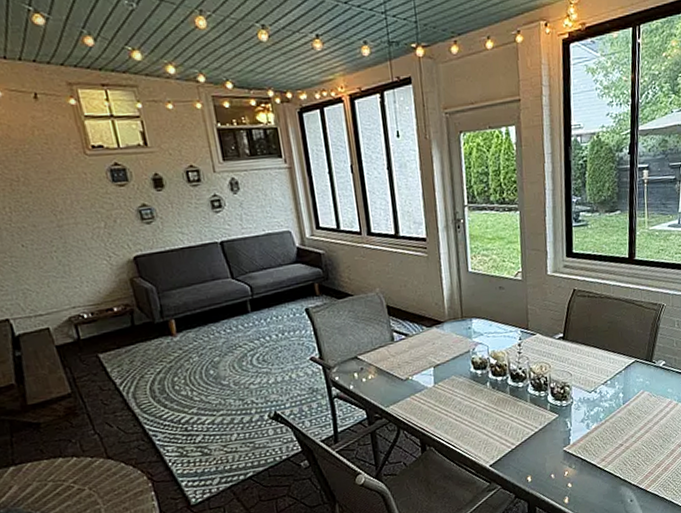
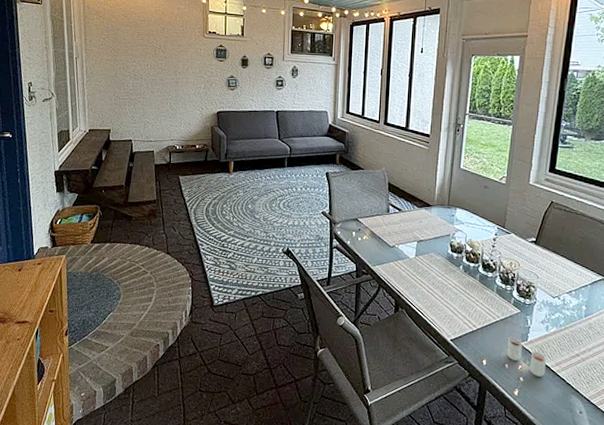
drinking glass: none [550,443,592,478] -> present [506,337,546,377]

